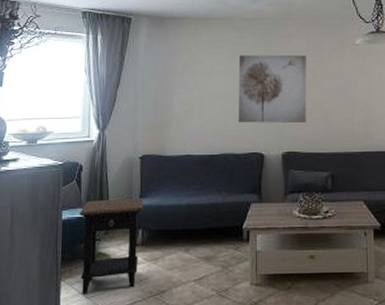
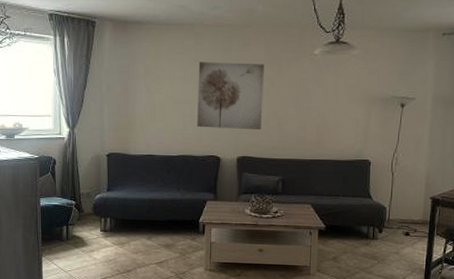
side table: present [79,197,143,295] -> none [55,190,110,269]

